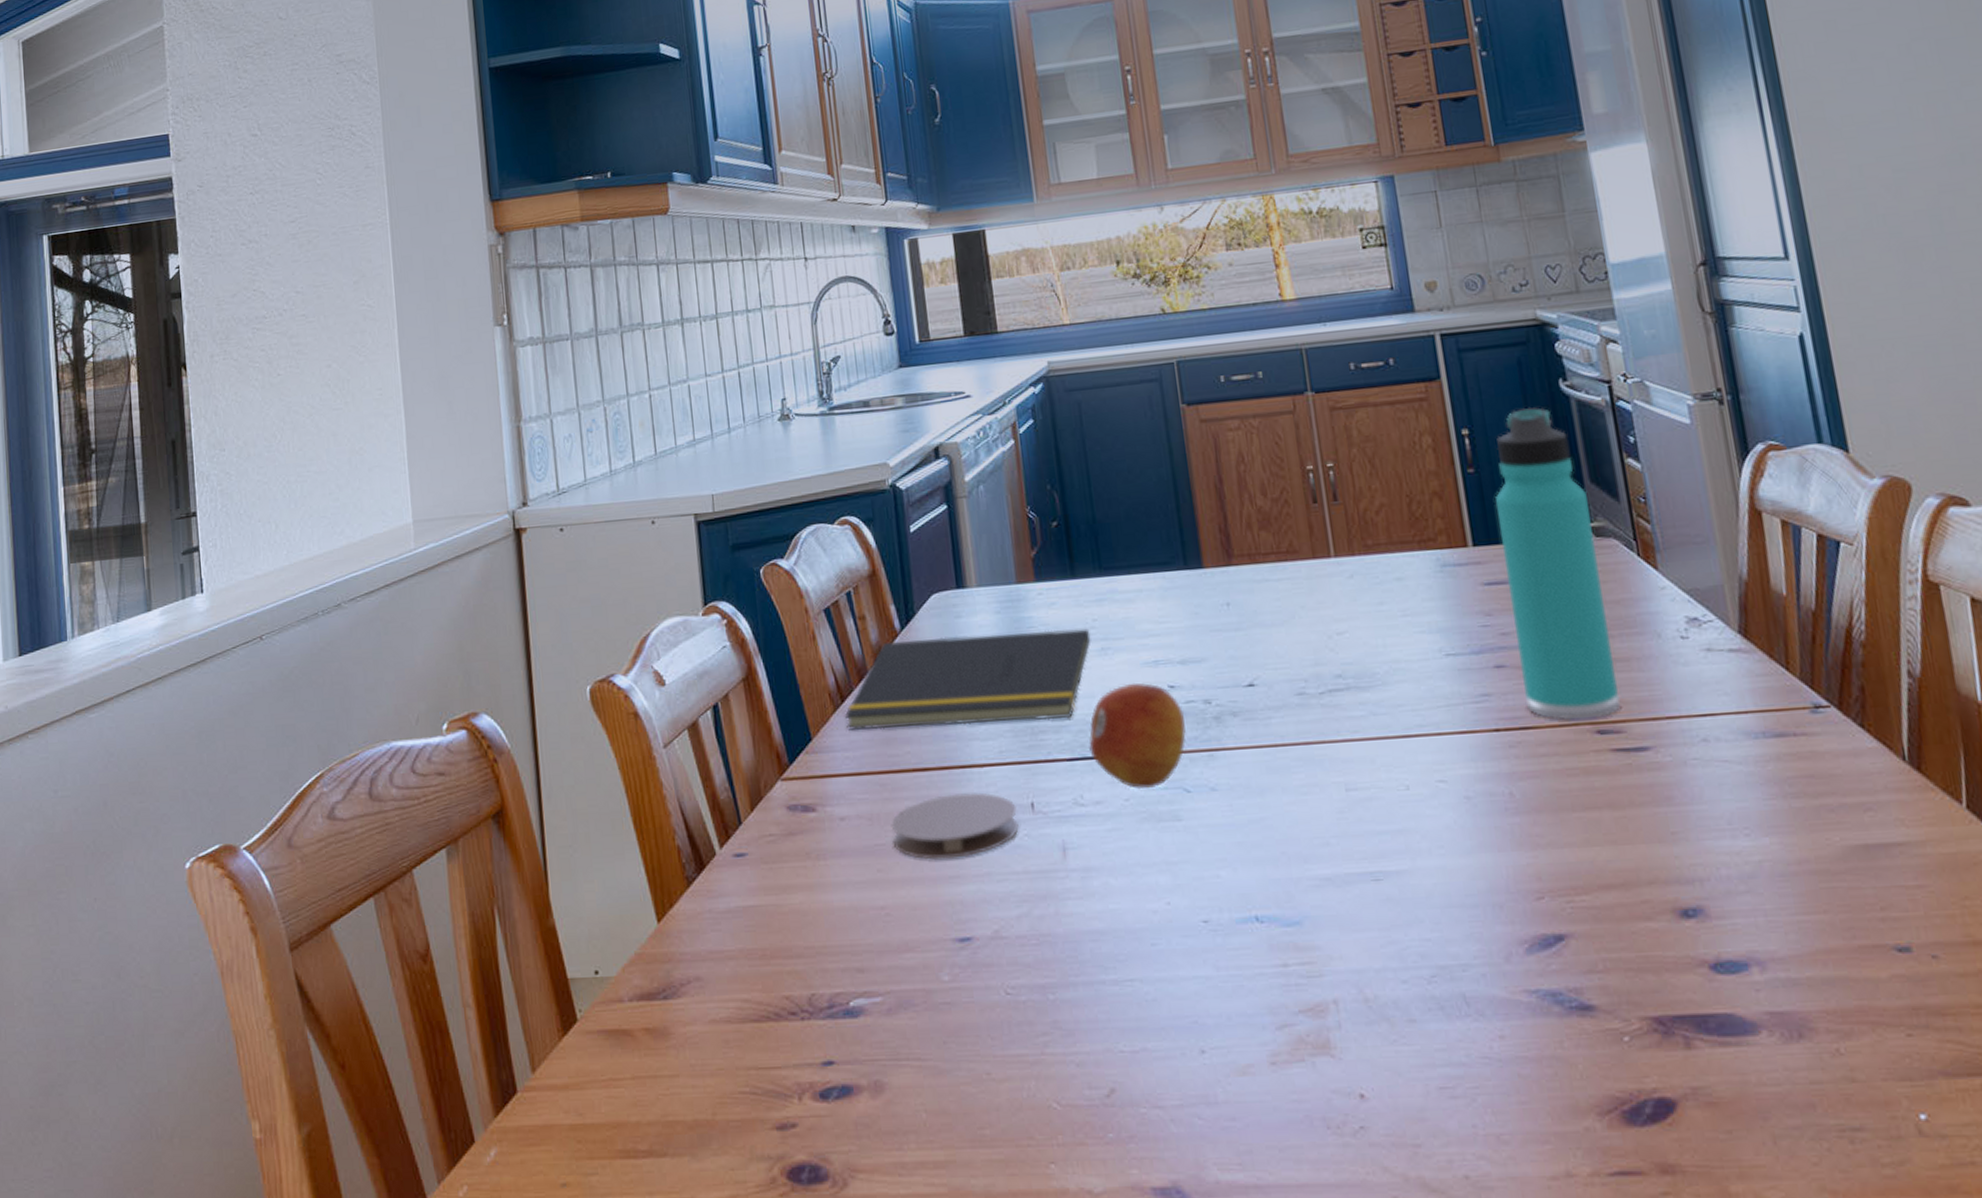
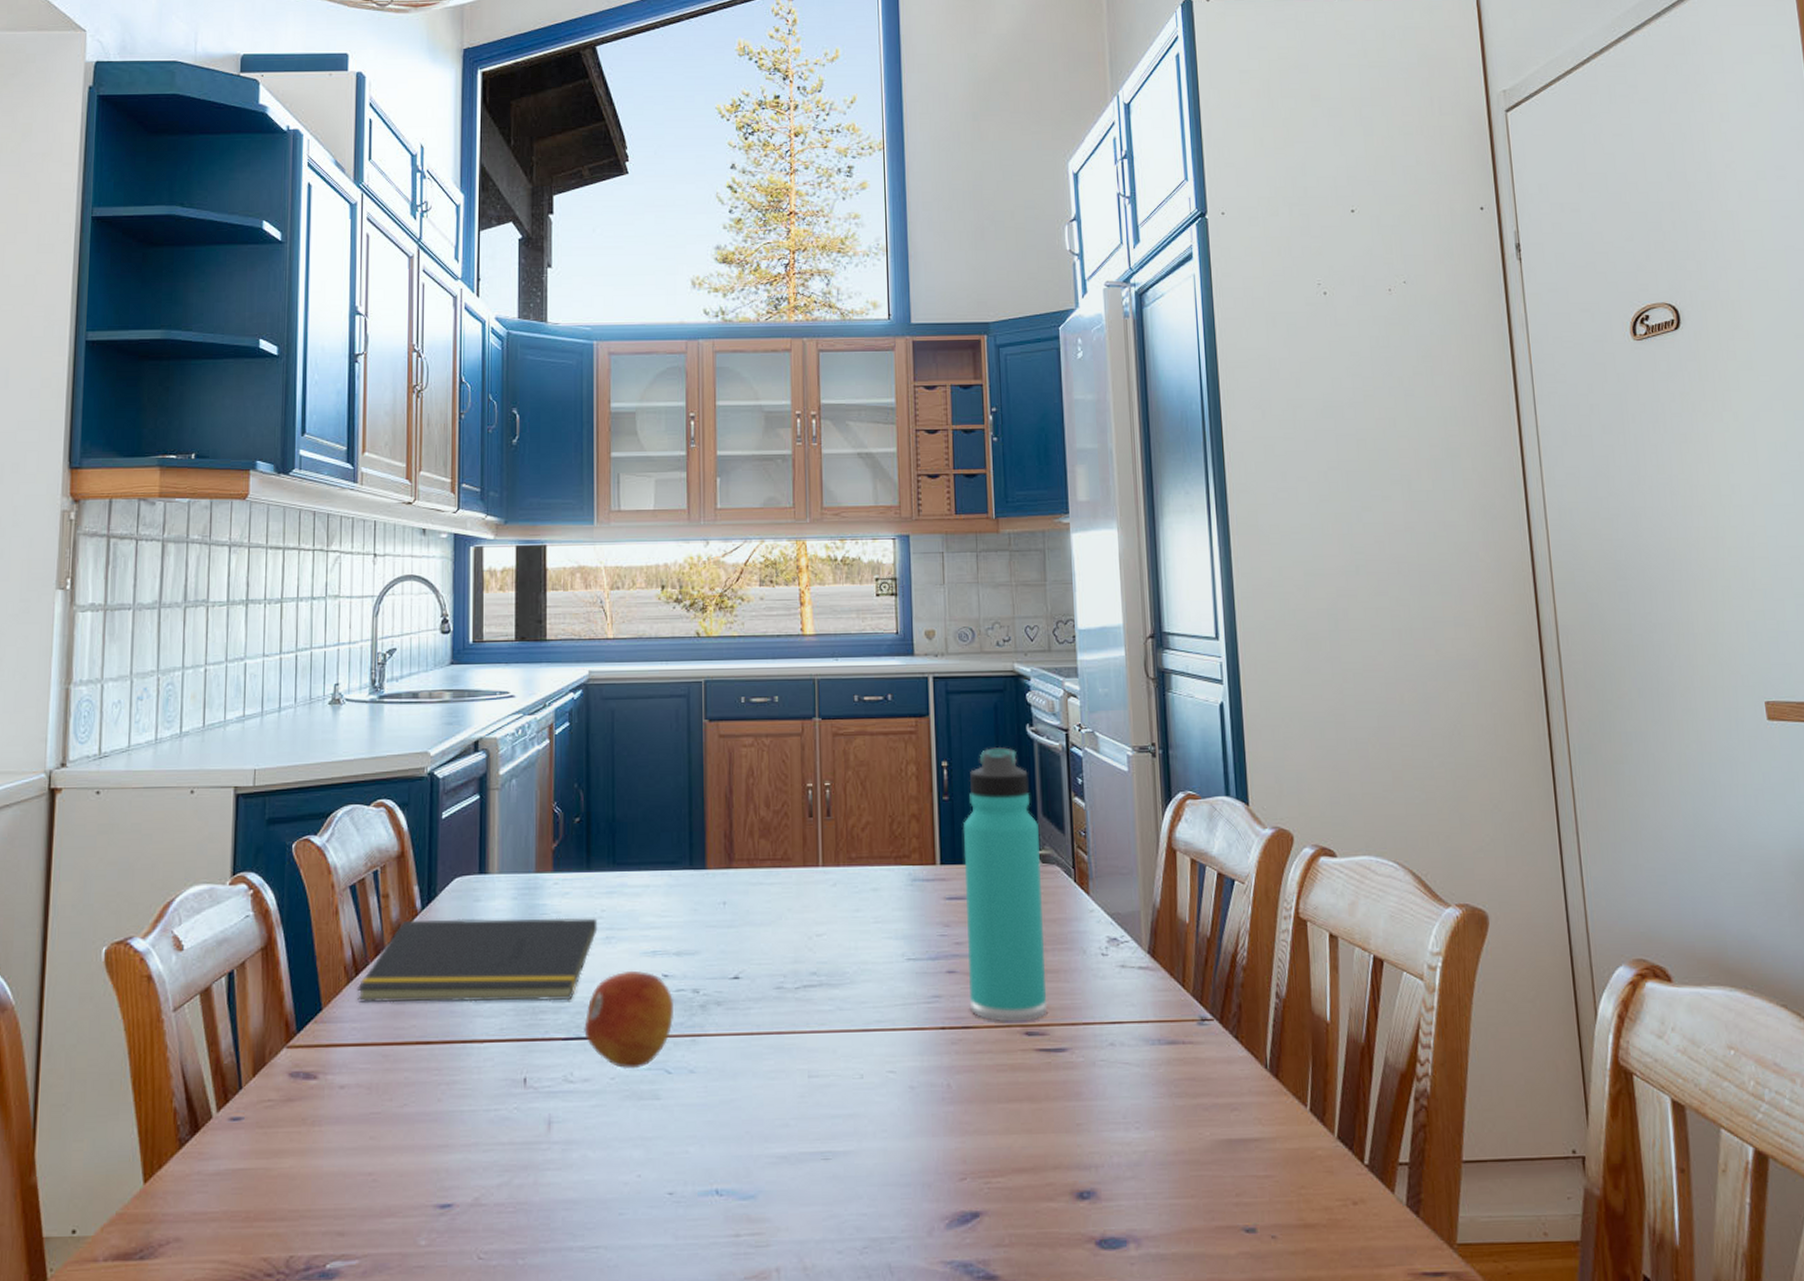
coaster: present [891,793,1019,860] -> none [388,1067,511,1129]

